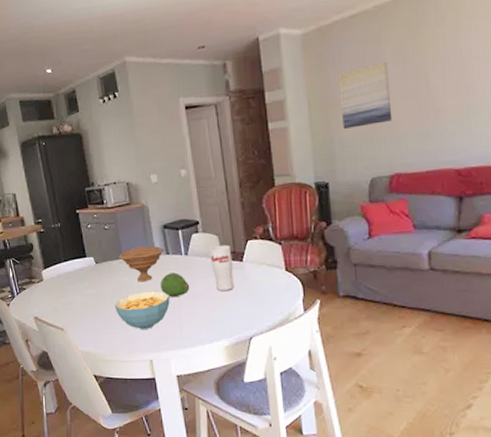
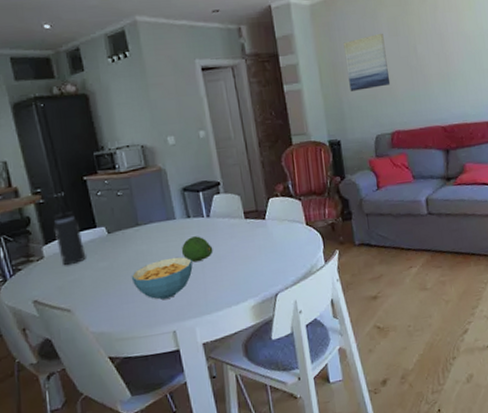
thermos bottle: none [50,234,77,290] -> present [52,204,86,266]
bowl: present [118,246,164,281] -> none [134,210,184,248]
cup: present [210,244,234,292] -> none [232,204,258,251]

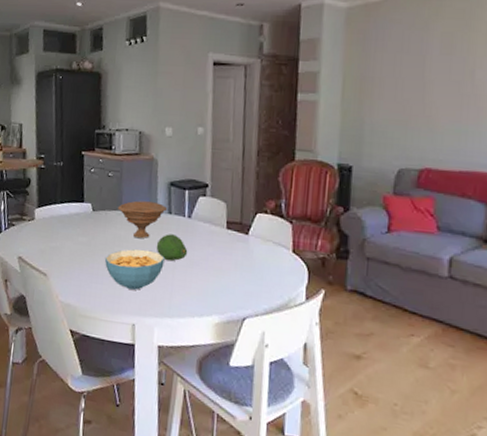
thermos bottle: present [52,204,86,266] -> none [47,173,70,233]
bowl: none [134,210,184,248] -> present [117,200,167,238]
wall art: present [343,33,391,91] -> none [376,49,433,113]

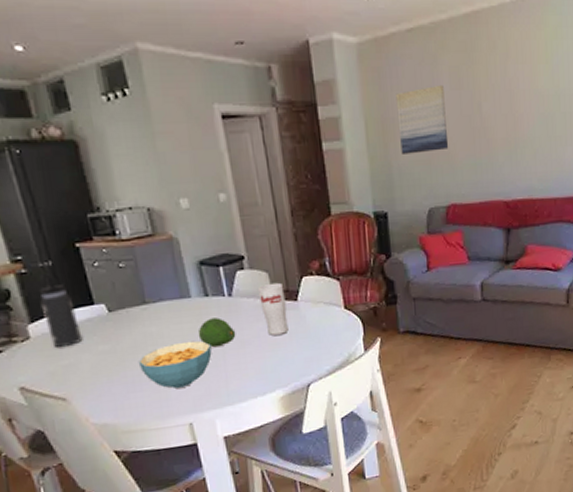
thermos bottle: none [47,173,70,233] -> present [38,275,83,348]
bowl: present [117,200,167,238] -> none [140,287,201,331]
cup: none [214,213,238,264] -> present [259,282,289,336]
wall art: none [376,49,433,113] -> present [395,84,449,154]

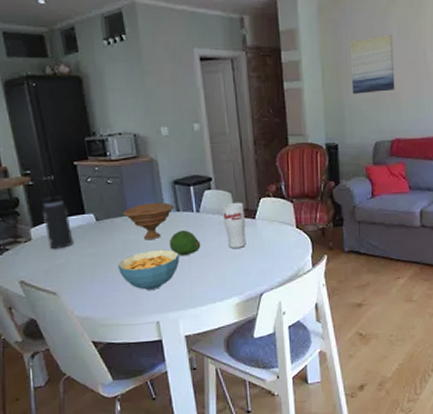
bowl: none [140,287,201,331] -> present [123,202,174,239]

